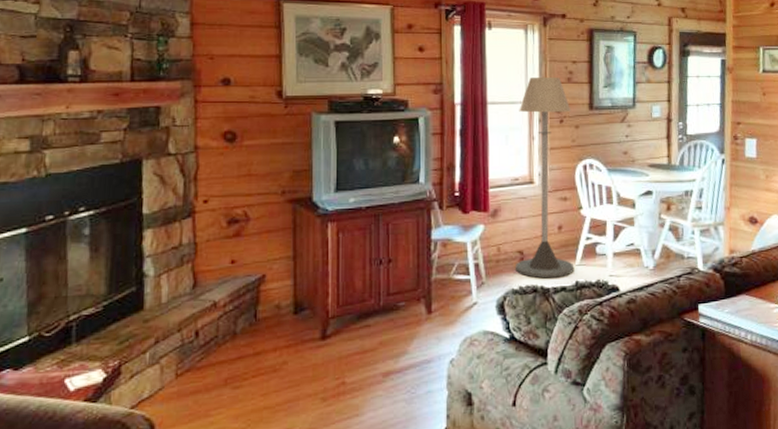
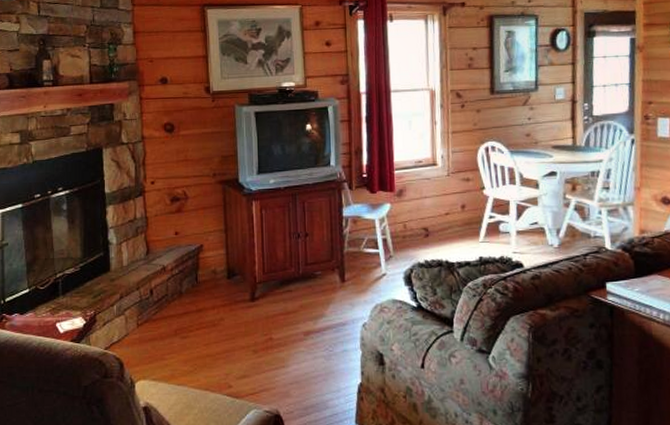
floor lamp: present [516,78,575,279] -> none [421,64,478,254]

